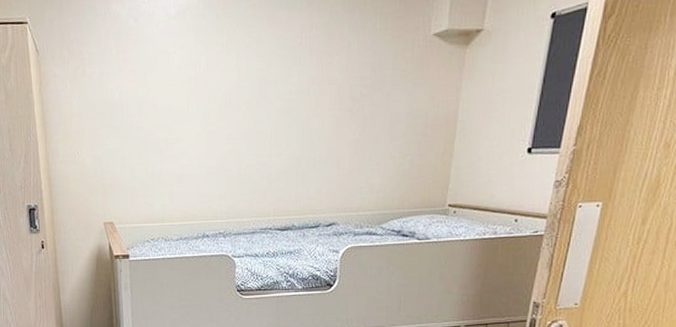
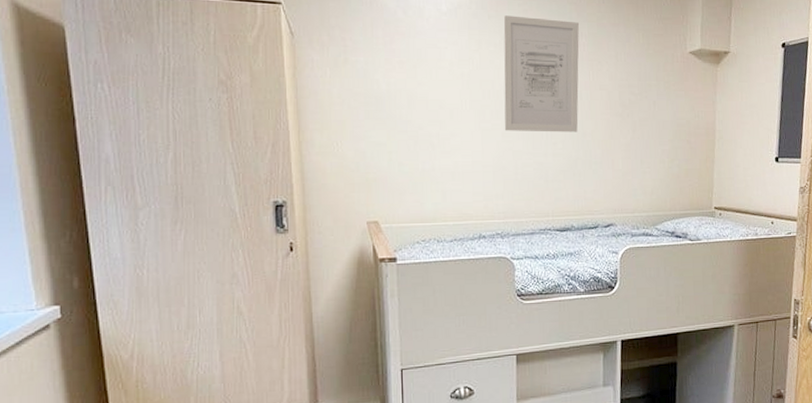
wall art: none [229,12,309,133] -> present [503,15,579,132]

